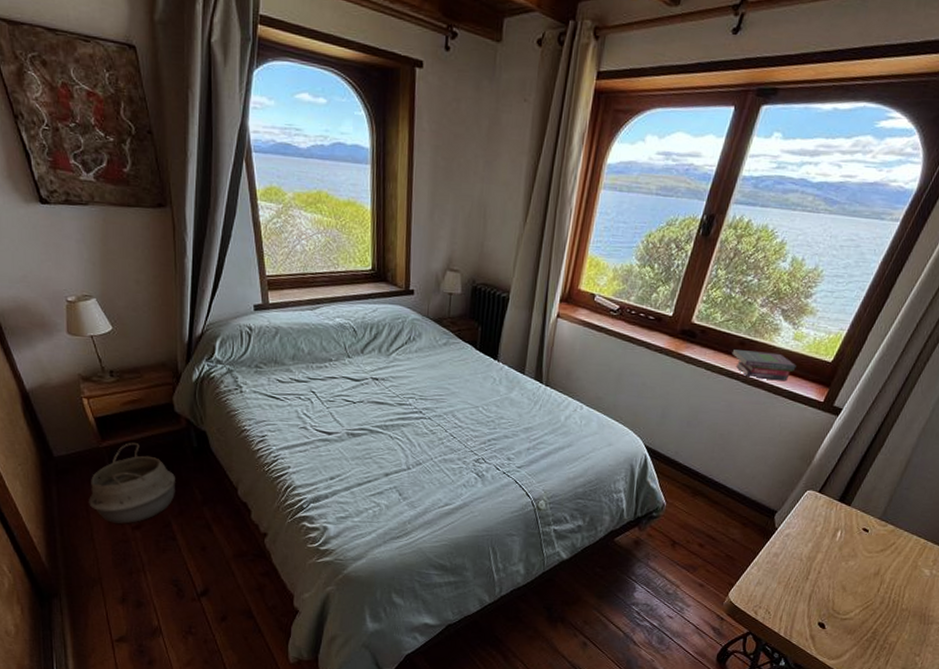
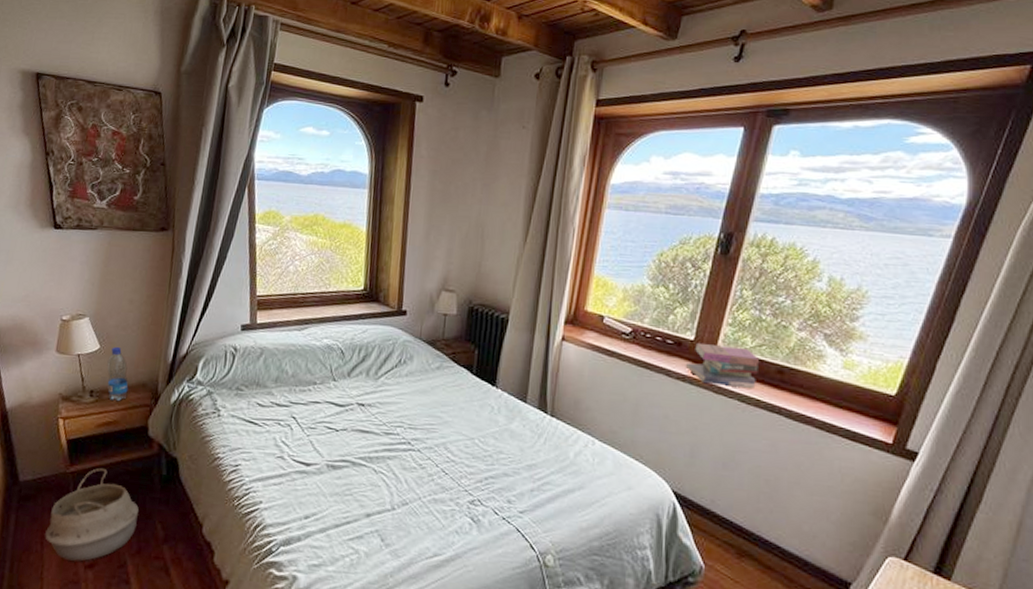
bottle: none [122,328,148,381] -> present [106,347,129,402]
books: none [662,318,727,359] -> present [685,342,760,390]
books: present [732,350,797,382] -> none [769,379,851,418]

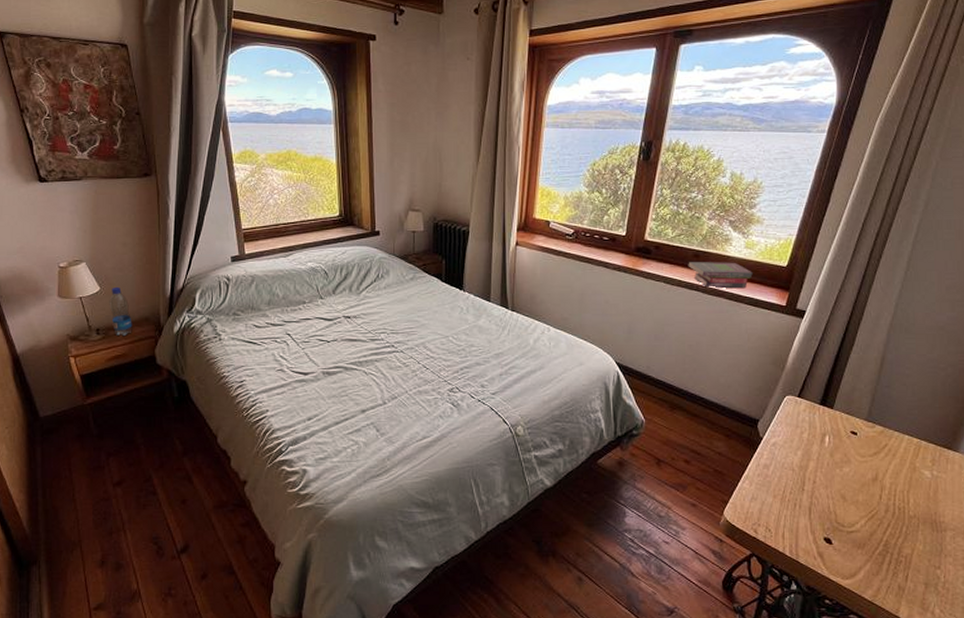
woven basket: present [45,468,139,561] -> none [72,398,156,481]
books: present [685,342,760,390] -> none [619,237,680,272]
books: none [769,379,851,418] -> present [688,262,753,289]

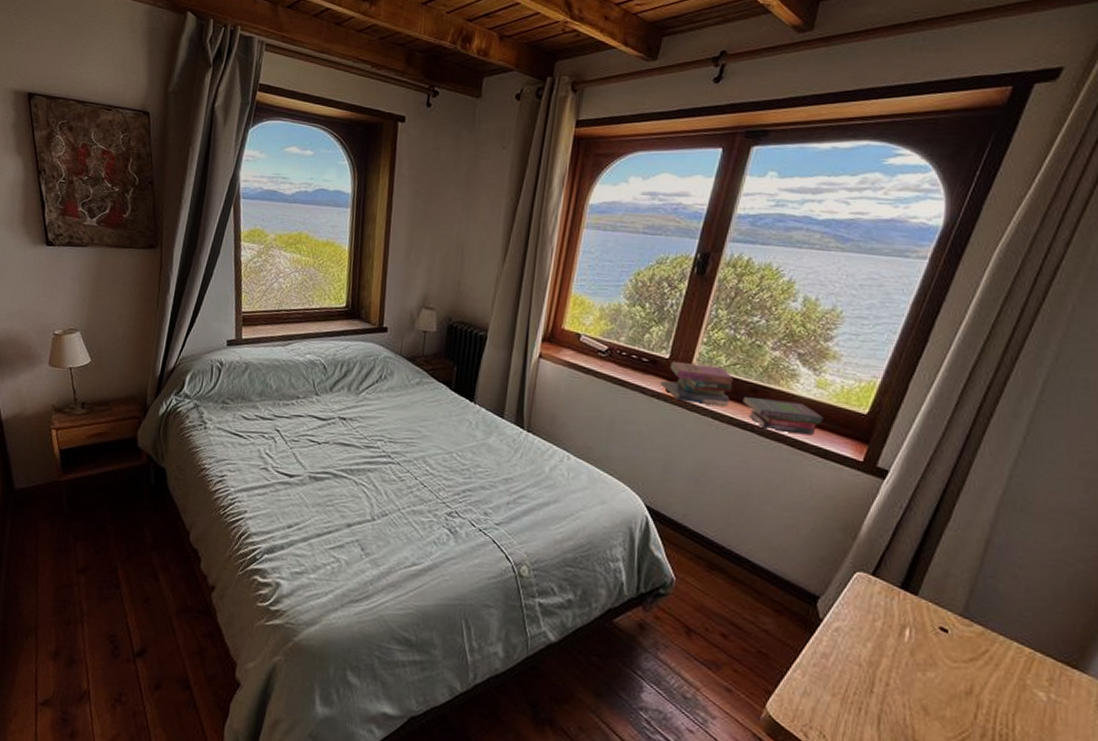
bottle: present [109,287,132,337] -> none [97,361,119,414]
books: none [619,237,680,272] -> present [659,360,734,407]

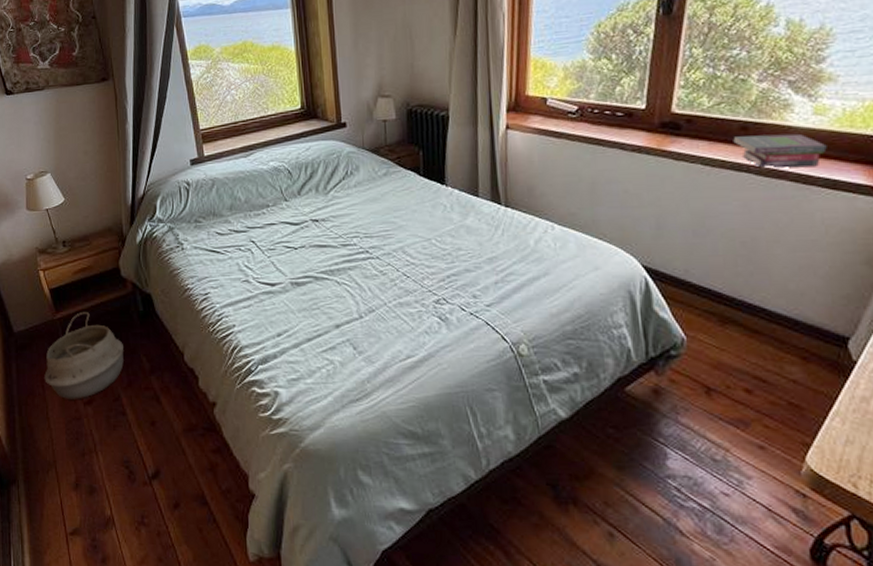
woven basket: none [39,477,129,566] -> present [44,312,124,399]
books: present [659,360,734,407] -> none [639,109,721,152]

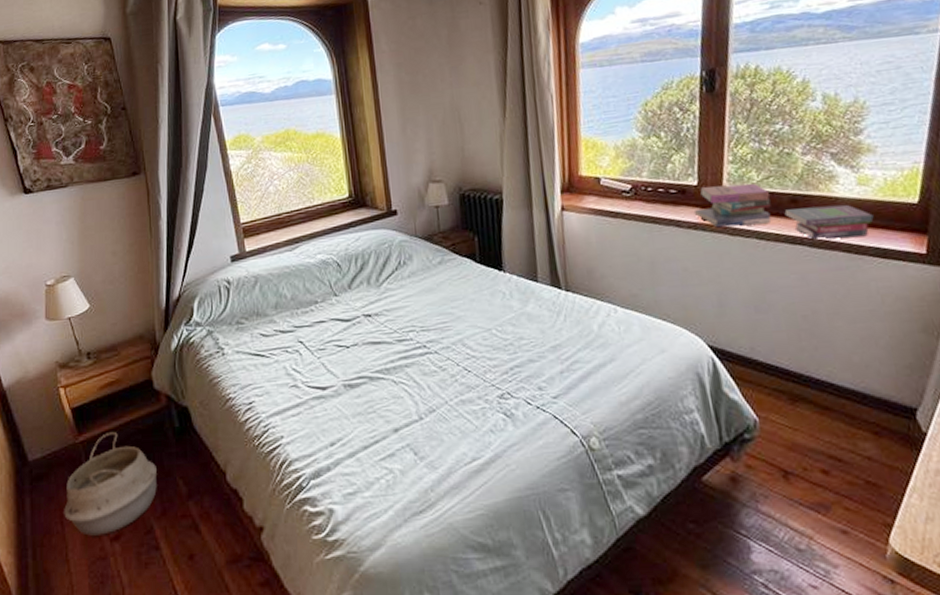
books: none [639,109,721,152] -> present [693,183,772,228]

